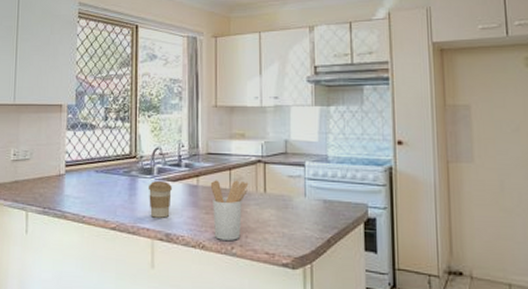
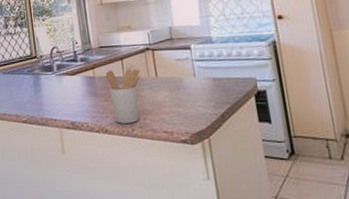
coffee cup: present [148,181,172,218] -> none [50,76,73,109]

